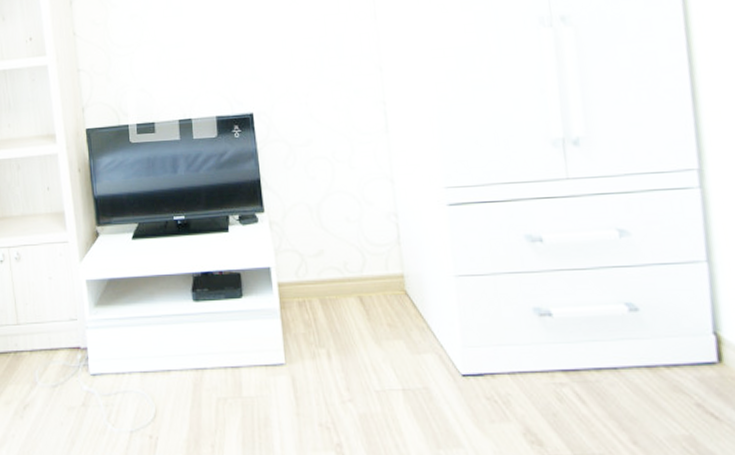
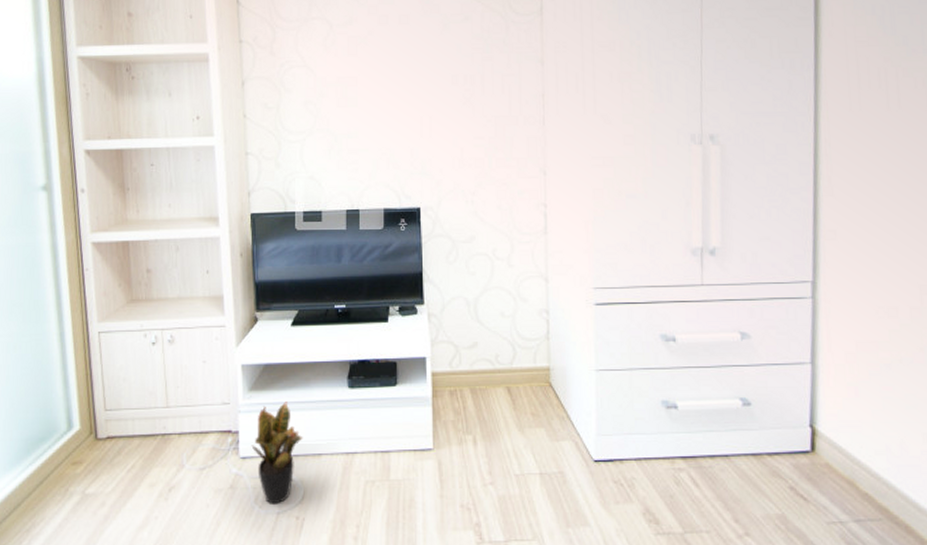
potted plant: none [100,316,152,423] -> present [251,402,304,504]

